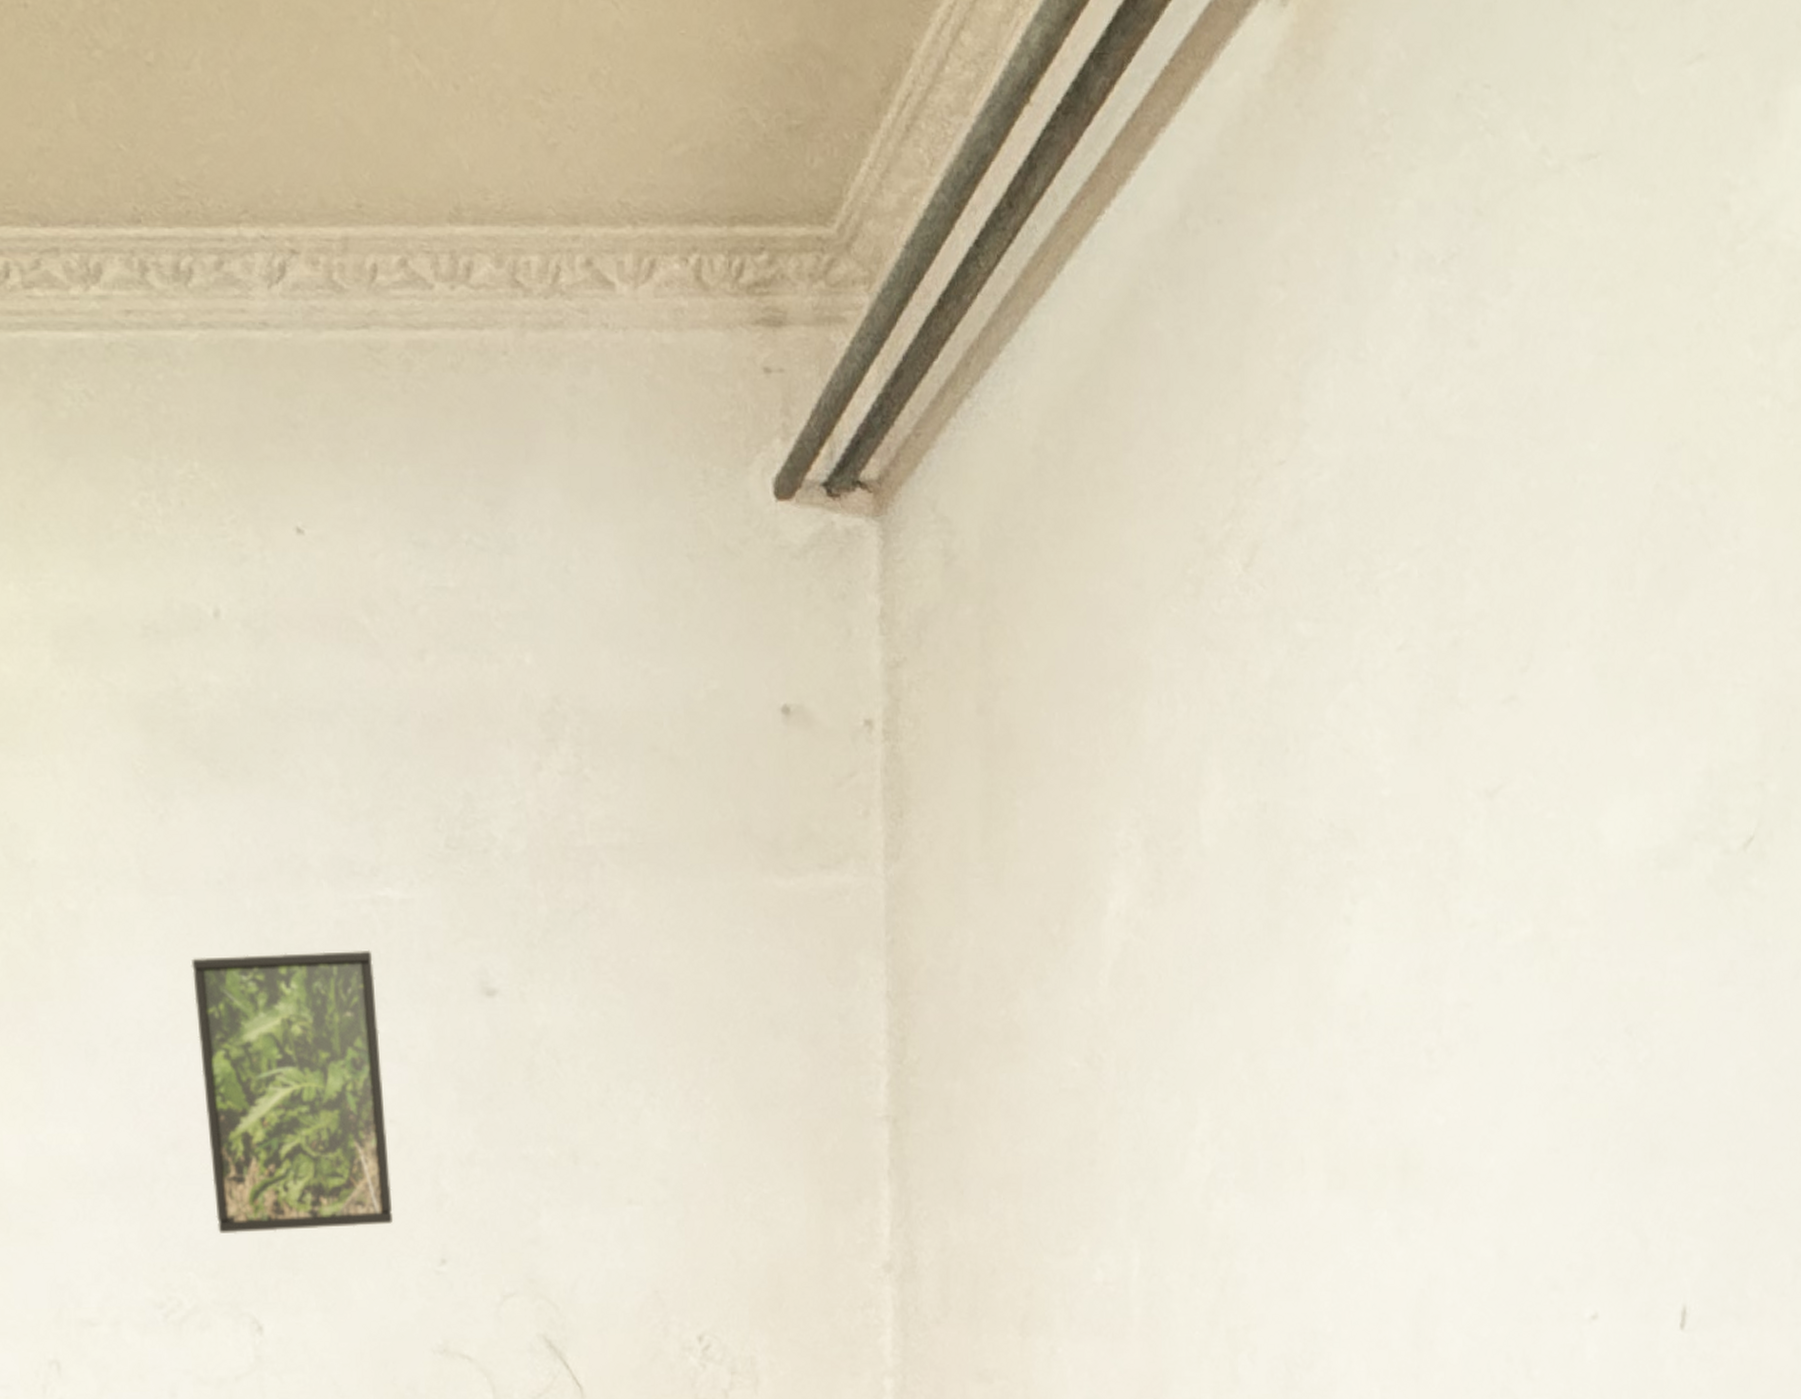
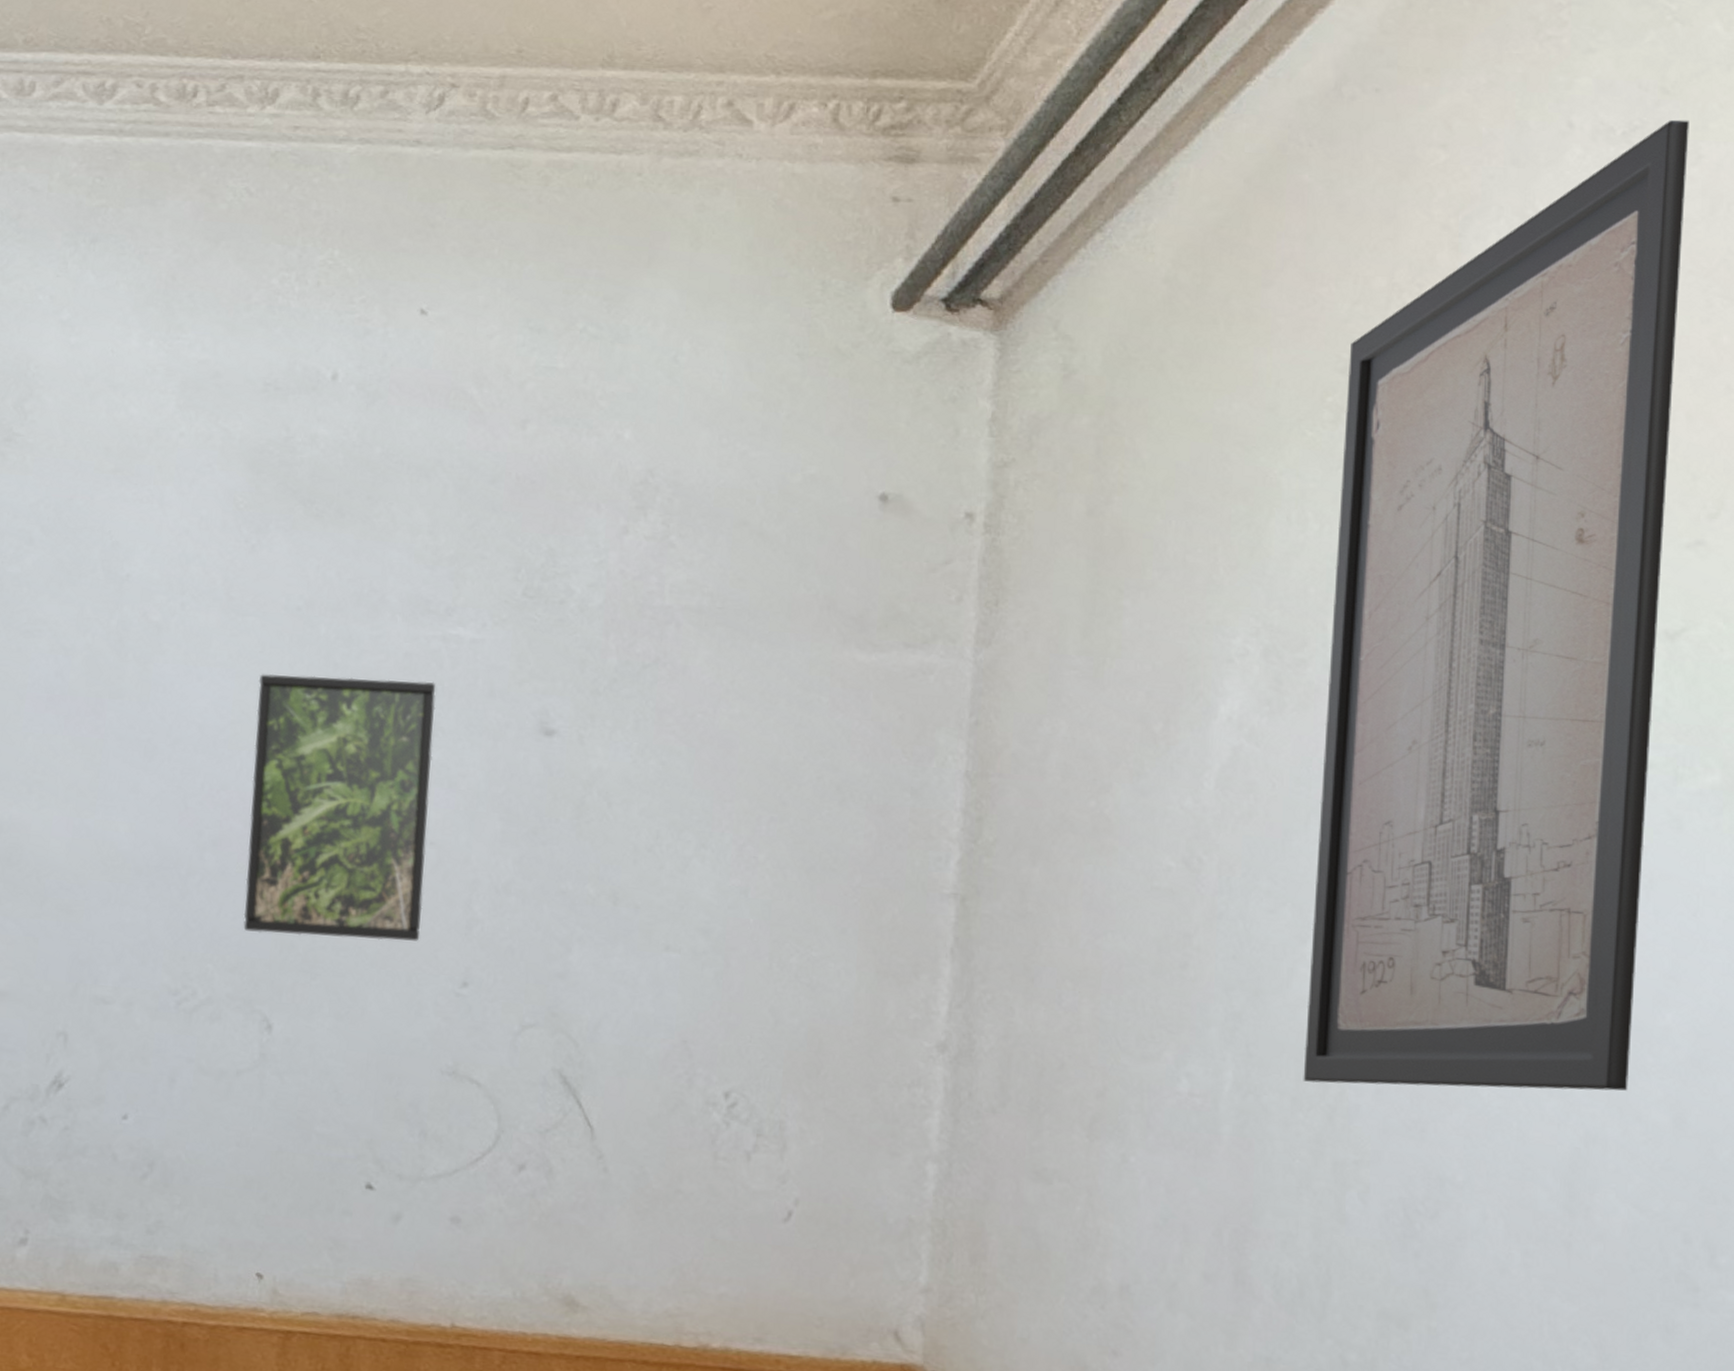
wall art: none [1198,244,1500,1258] -> present [1303,119,1689,1091]

